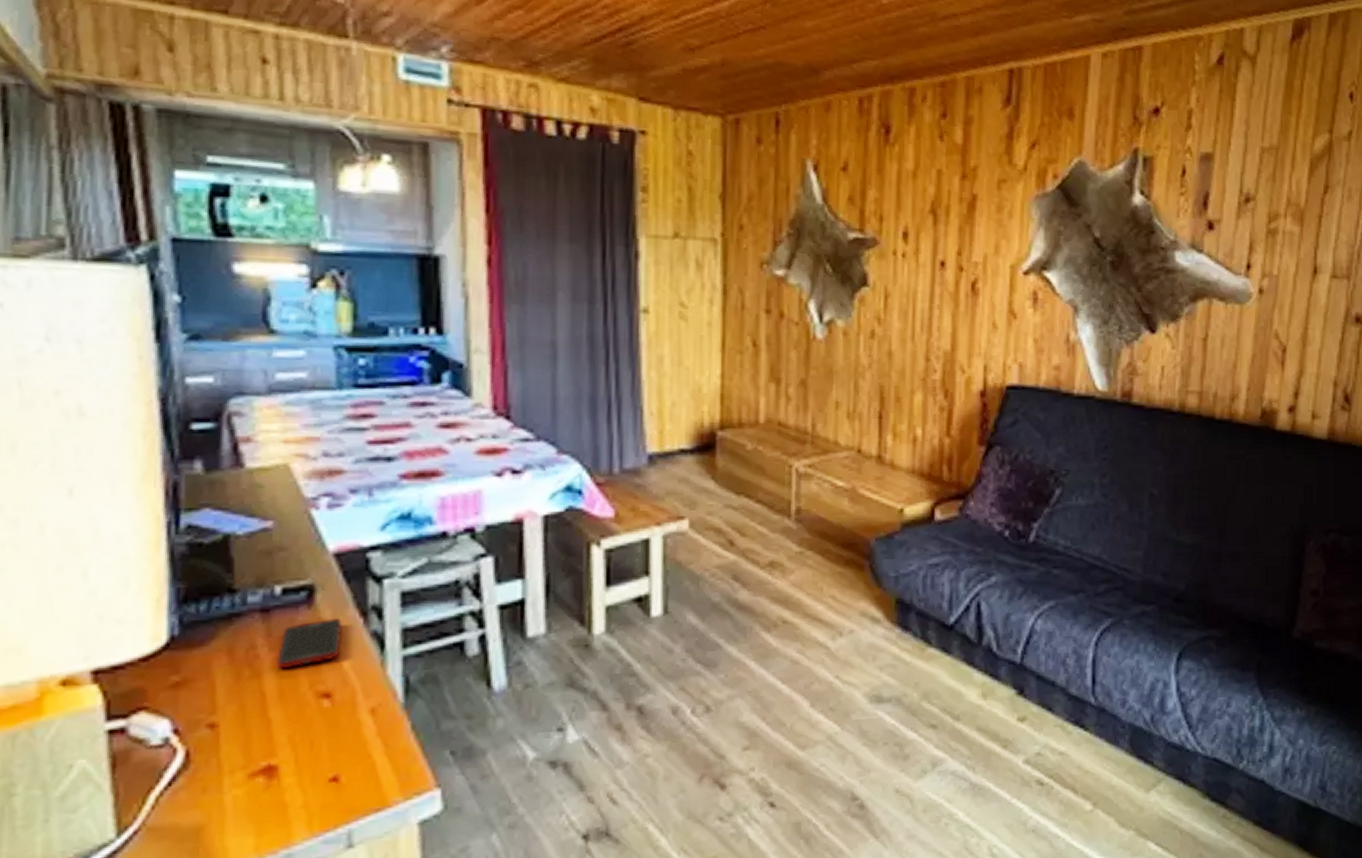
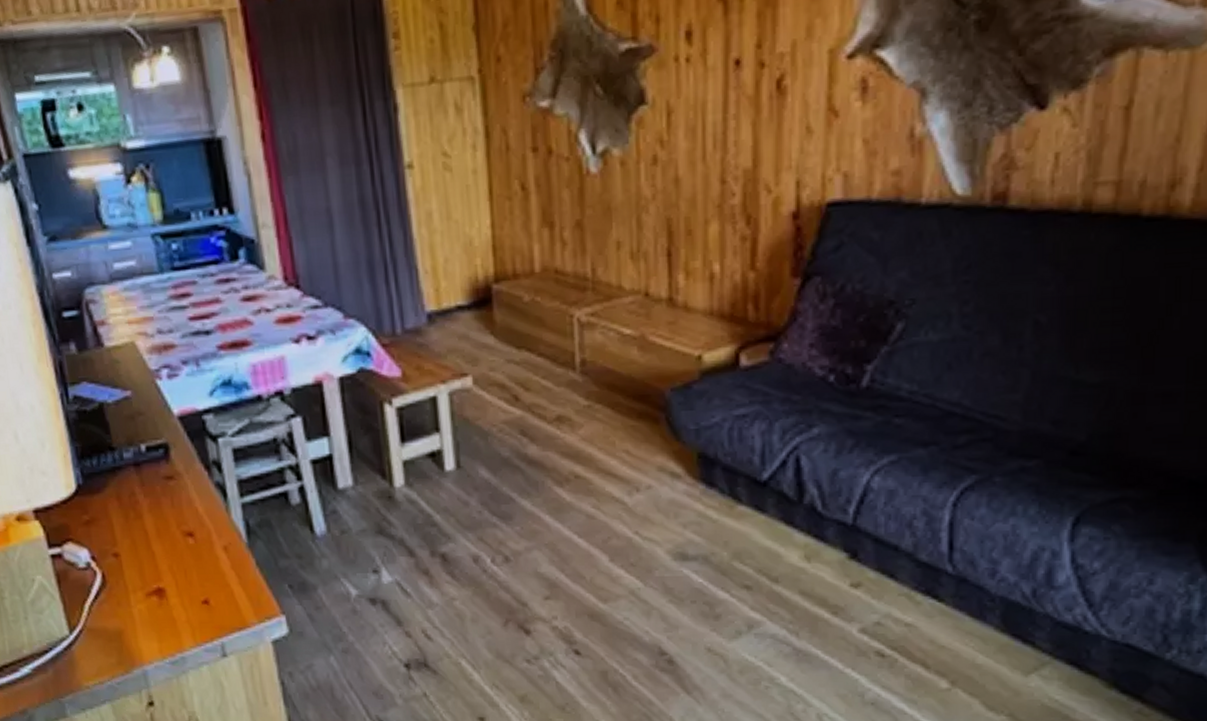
cell phone: present [276,617,342,670] -> none [150,470,195,513]

